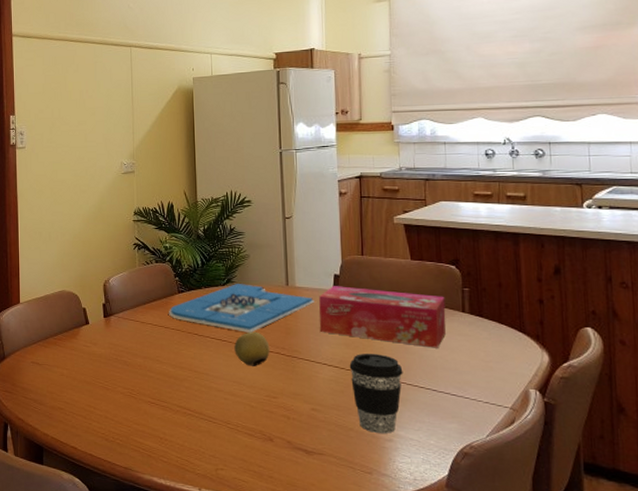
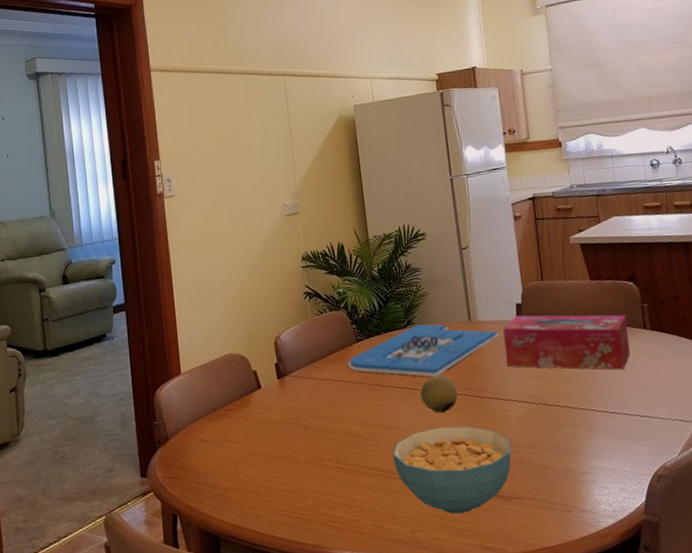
cereal bowl: none [203,379,317,460] -> present [392,426,511,514]
coffee cup: present [349,354,403,433] -> none [539,383,593,467]

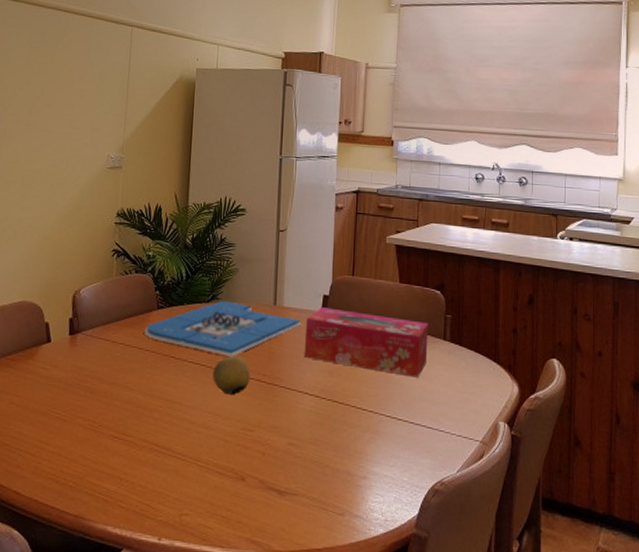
cereal bowl: present [392,426,511,514] -> none [173,410,295,503]

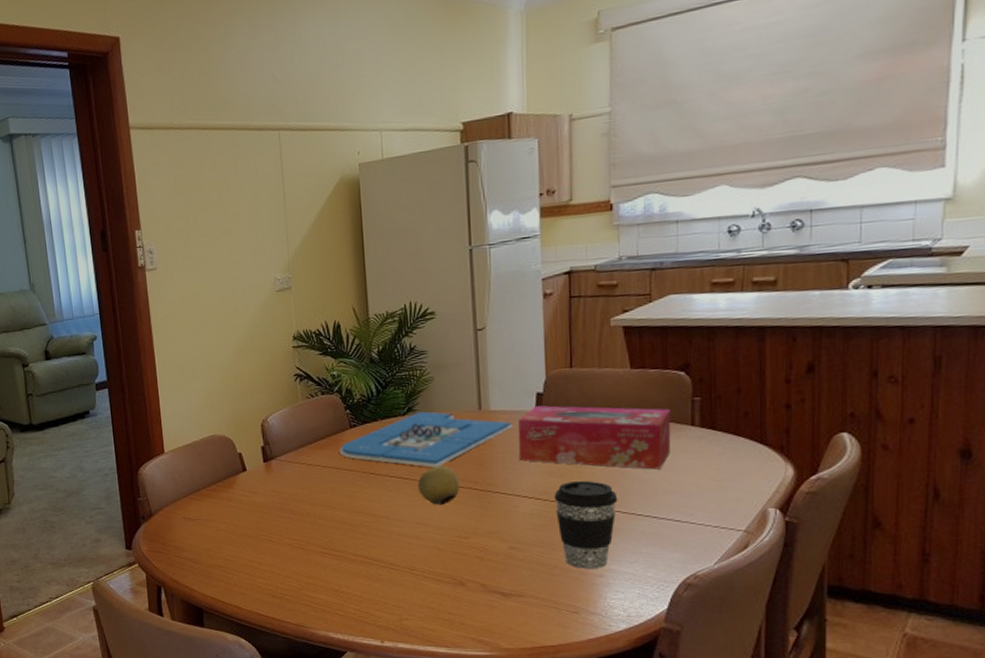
coffee cup: none [330,382,383,470] -> present [554,481,618,569]

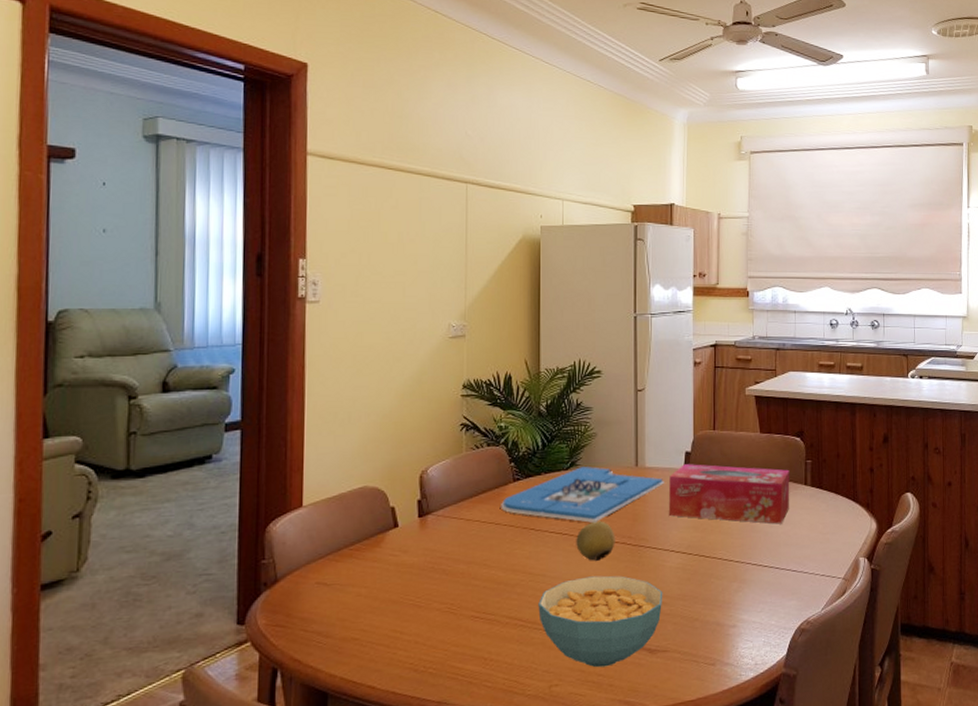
cereal bowl: none [383,519,516,606] -> present [538,575,663,668]
coffee cup: present [554,481,618,569] -> none [697,535,749,620]

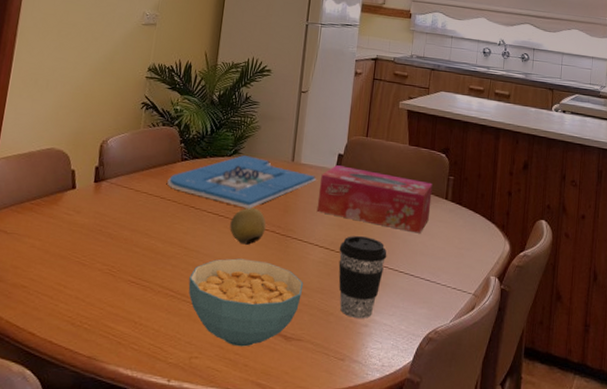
coffee cup: none [697,535,749,620] -> present [338,236,387,318]

